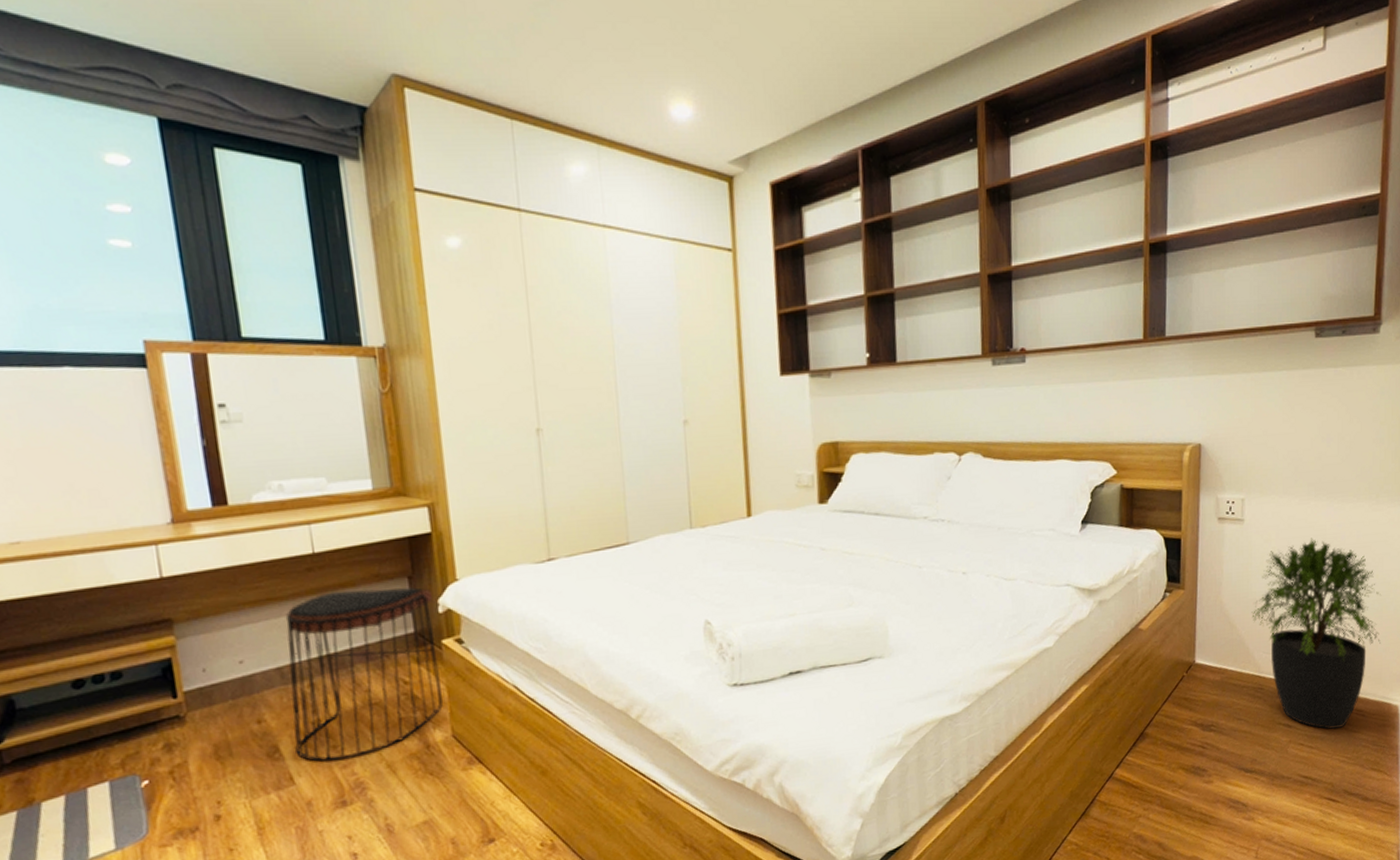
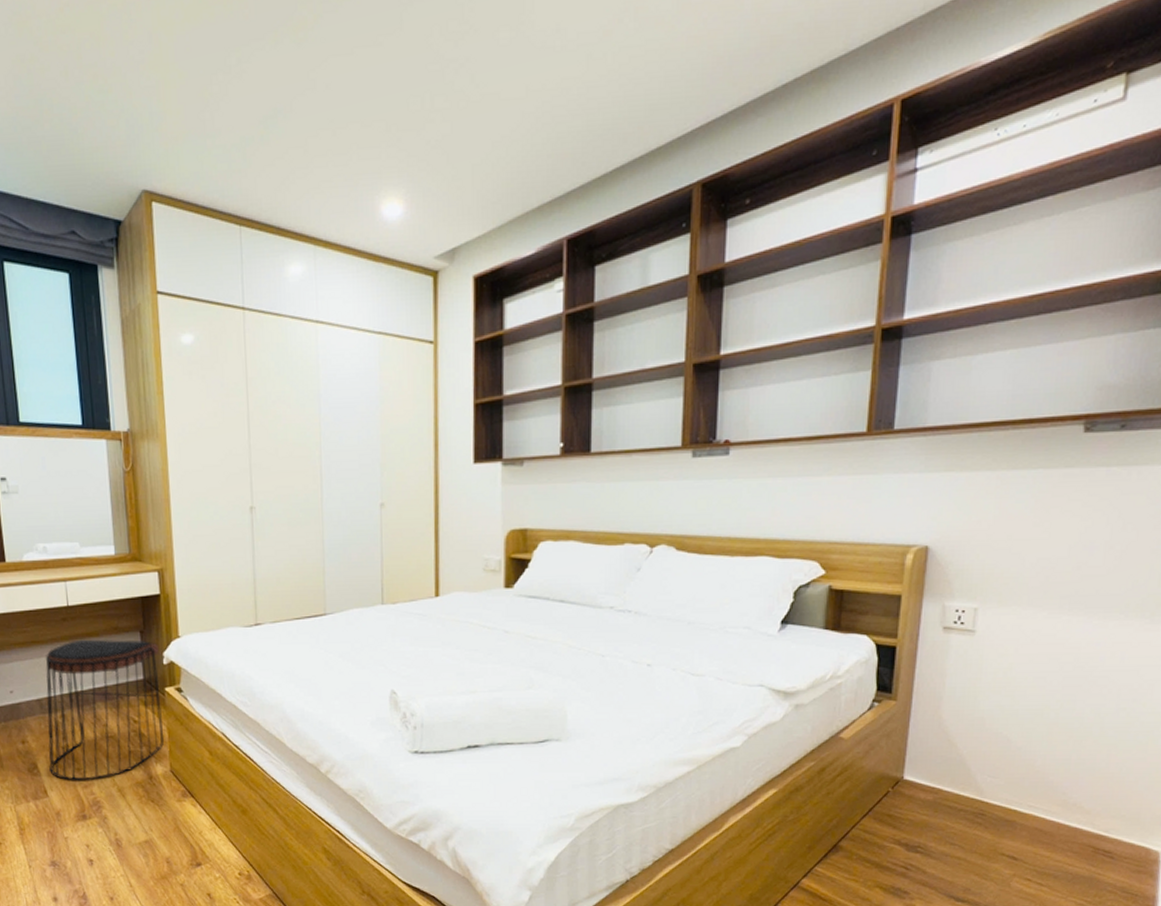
potted plant: present [1251,538,1381,729] -> none [977,656,1147,867]

